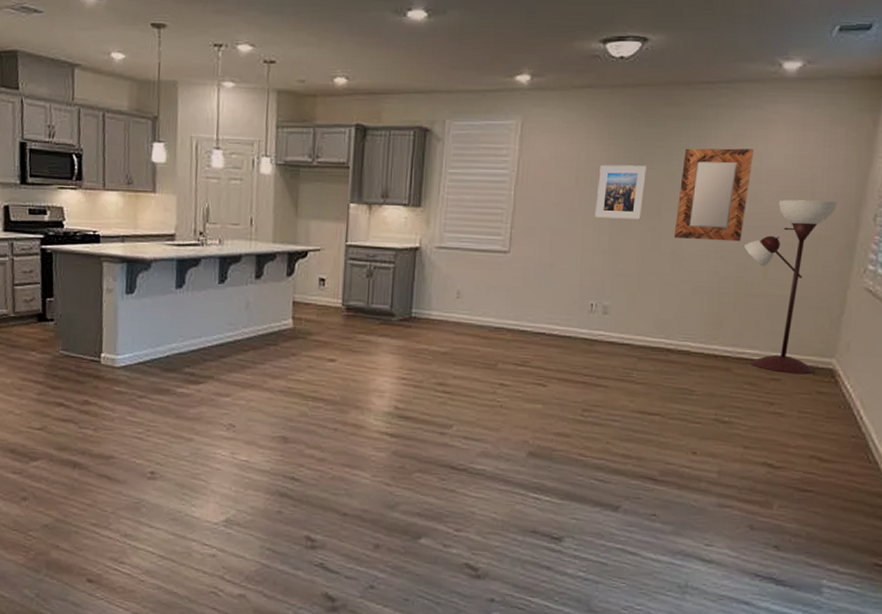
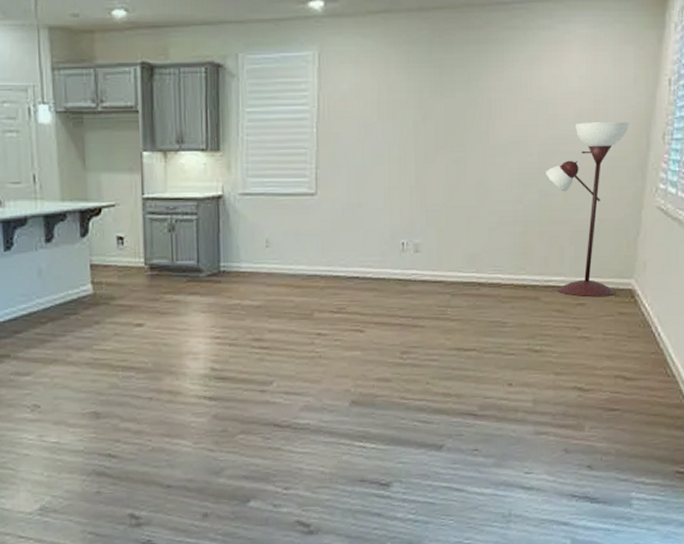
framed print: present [595,164,646,219] -> none [400,94,448,152]
home mirror: present [674,148,753,242] -> none [478,72,549,169]

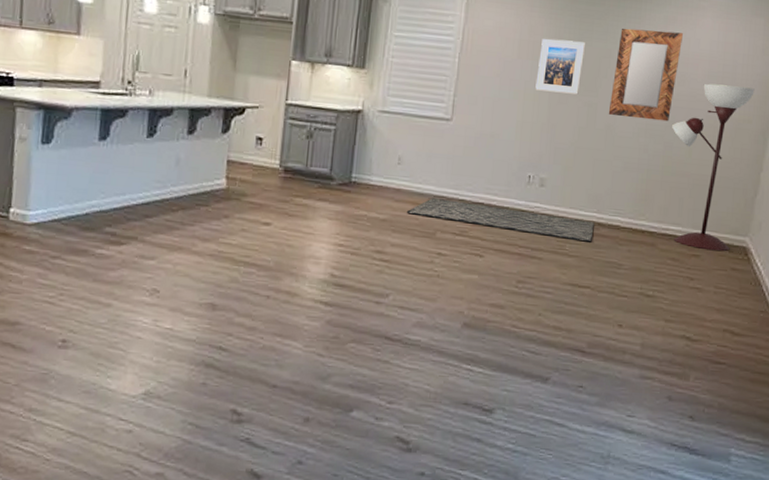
rug: none [280,277,475,304] -> present [406,197,595,242]
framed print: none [400,94,448,152] -> present [535,38,585,95]
home mirror: none [478,72,549,169] -> present [608,28,683,122]

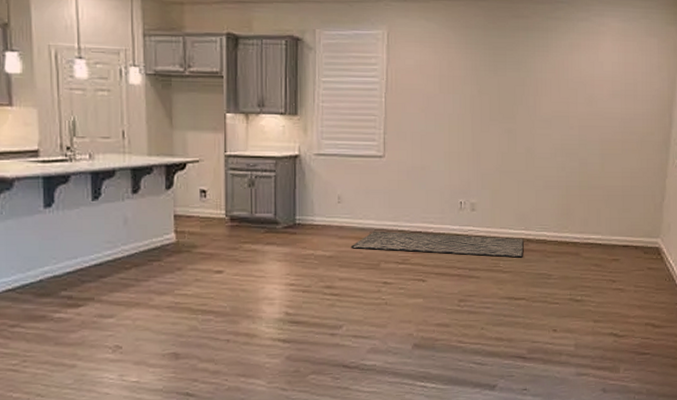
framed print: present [535,38,585,95] -> none [458,72,500,122]
home mirror: present [608,28,683,122] -> none [527,57,587,140]
floor lamp: present [672,83,755,251] -> none [585,102,654,254]

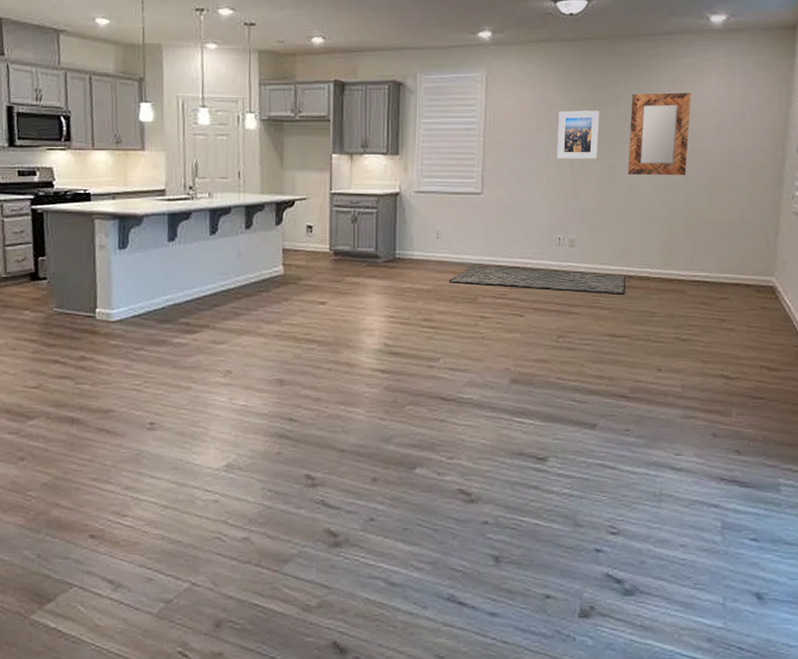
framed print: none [458,72,500,122] -> present [557,110,600,159]
home mirror: none [527,57,587,140] -> present [627,93,691,176]

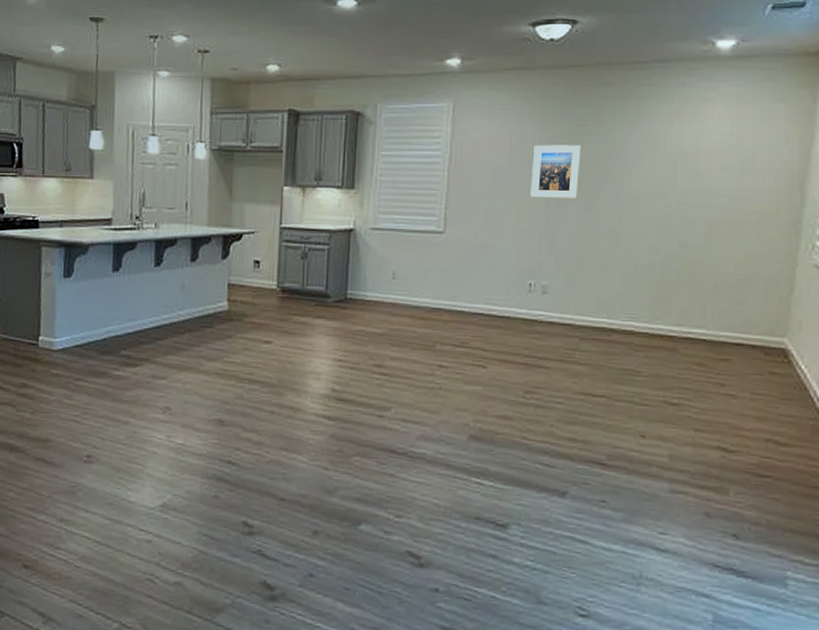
rug: present [448,265,625,294] -> none [404,310,605,349]
home mirror: present [627,93,691,176] -> none [612,126,690,220]

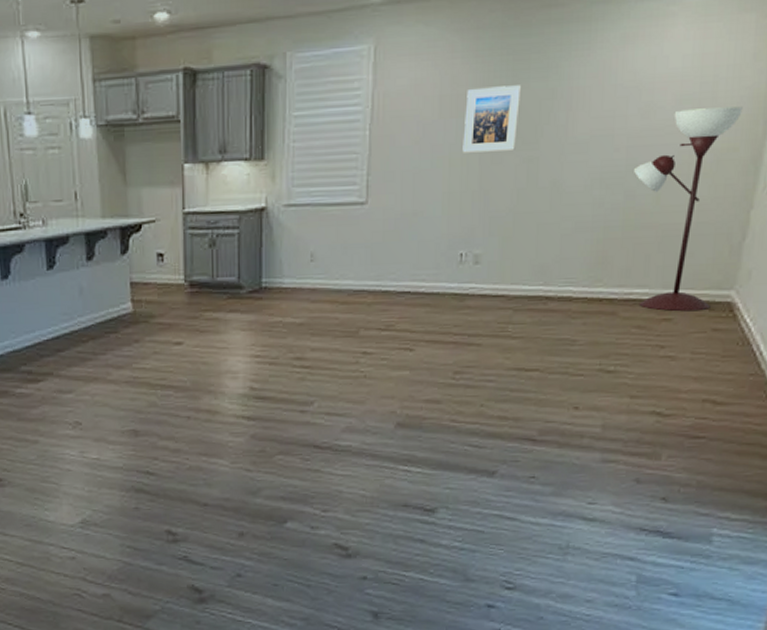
floor lamp: none [686,176,780,354] -> present [634,106,743,312]

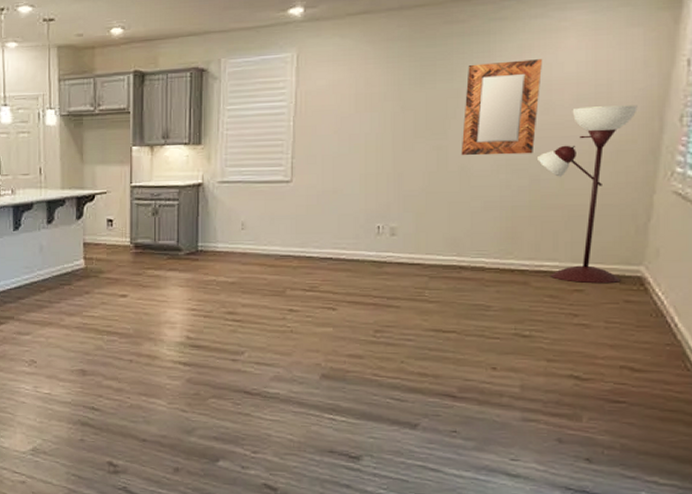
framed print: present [462,85,521,153] -> none [377,86,428,141]
home mirror: none [553,52,646,169] -> present [461,59,542,156]

